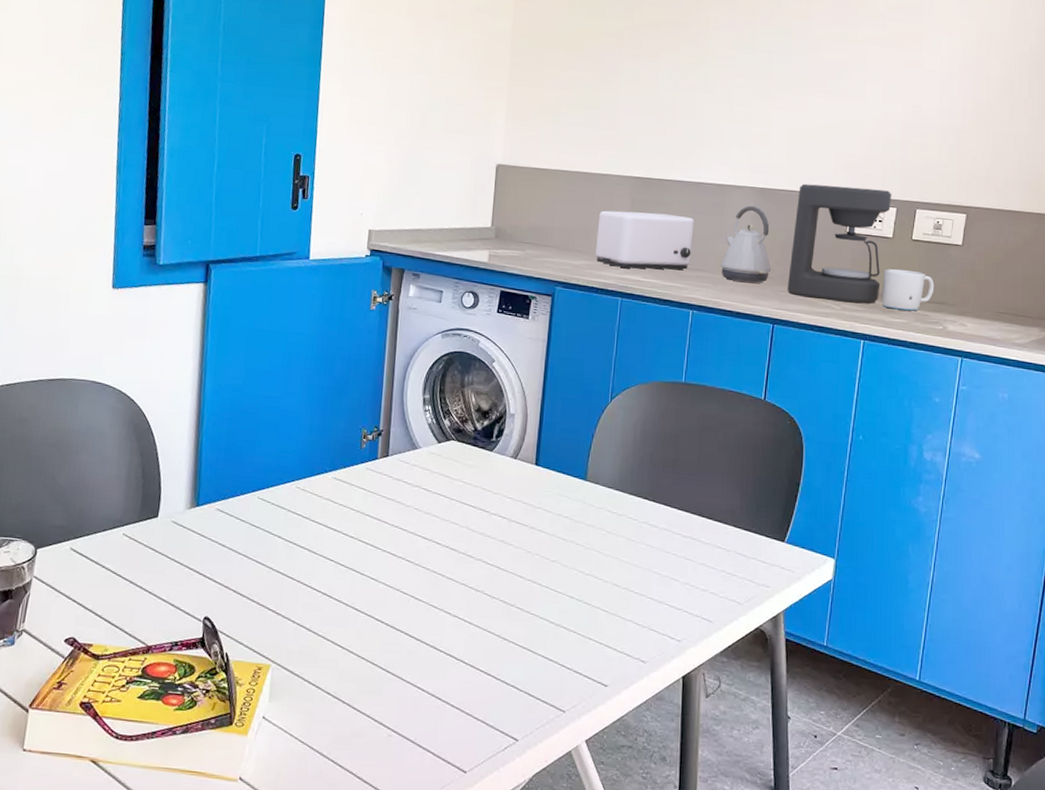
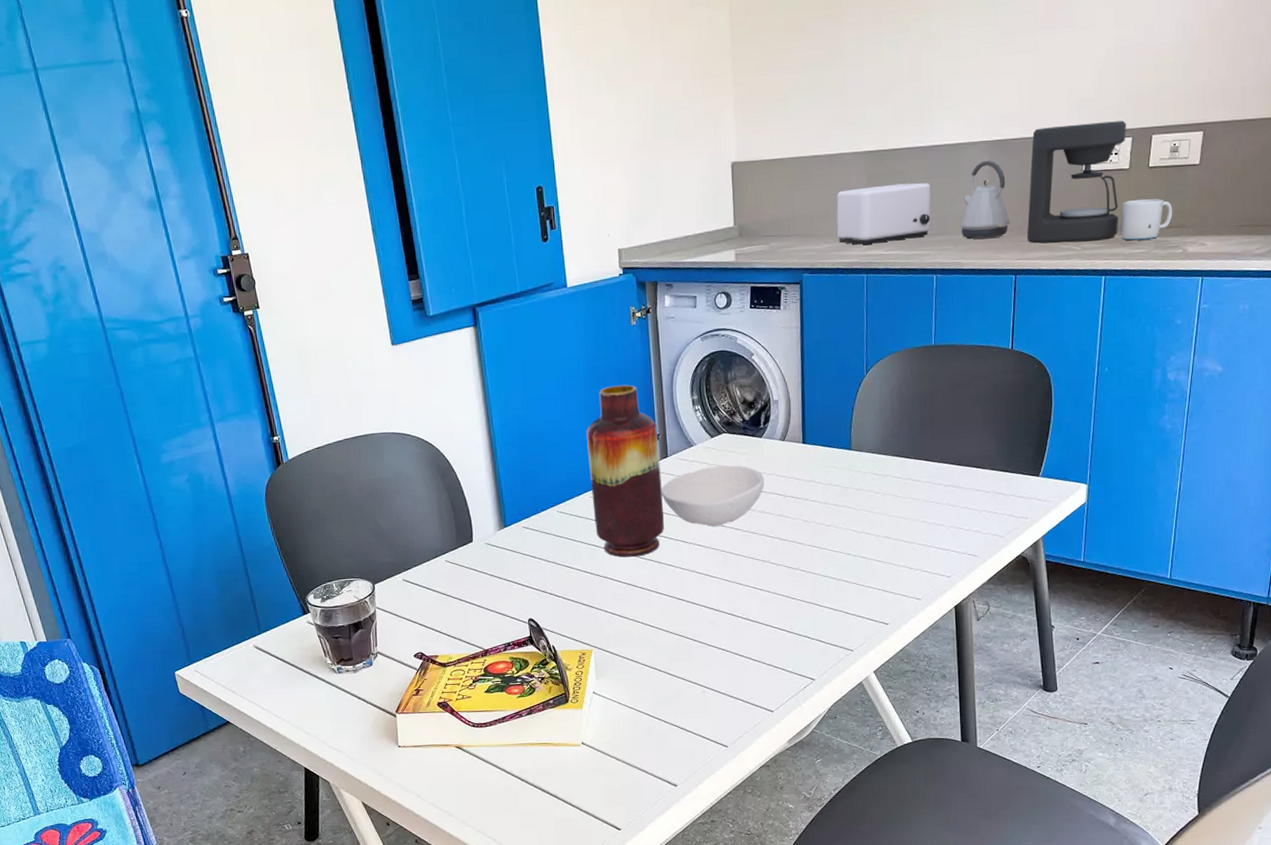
vase: none [297,369,382,563] -> present [586,384,664,557]
bowl: none [375,474,490,543] -> present [661,465,765,527]

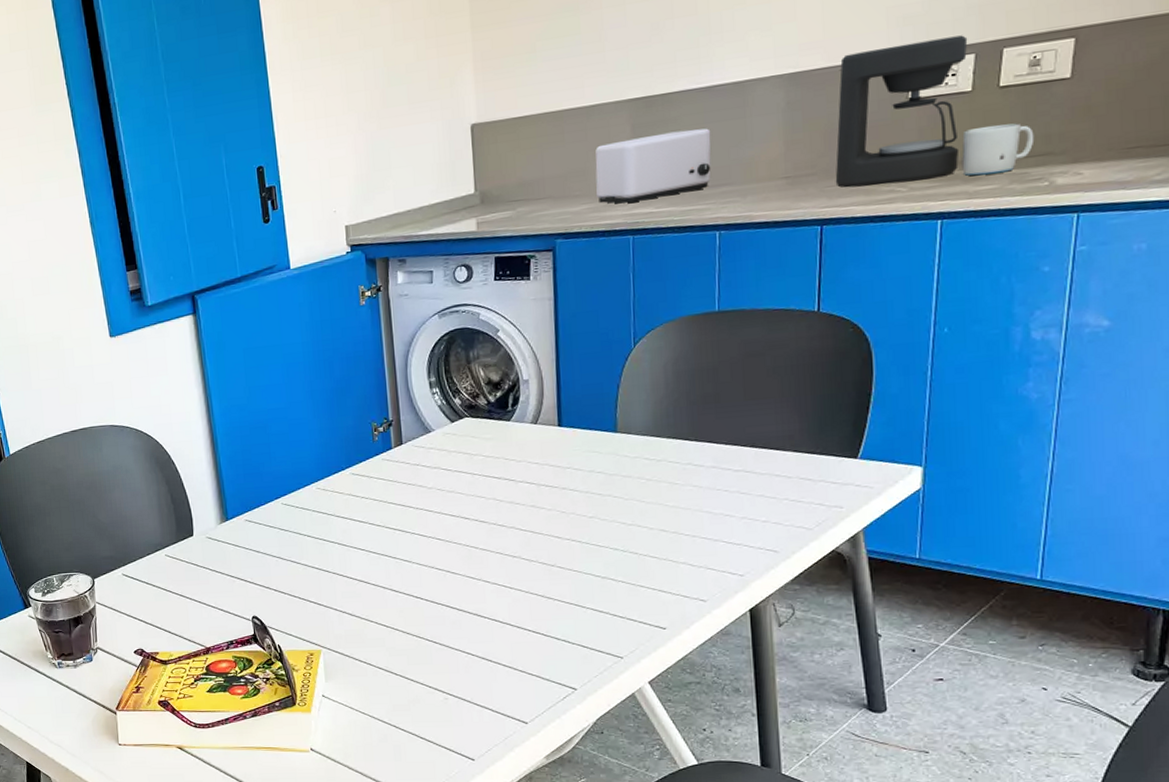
vase: present [586,384,664,557] -> none [312,368,399,552]
bowl: present [661,465,765,527] -> none [395,452,514,519]
kettle: present [959,160,1009,240] -> none [748,96,812,188]

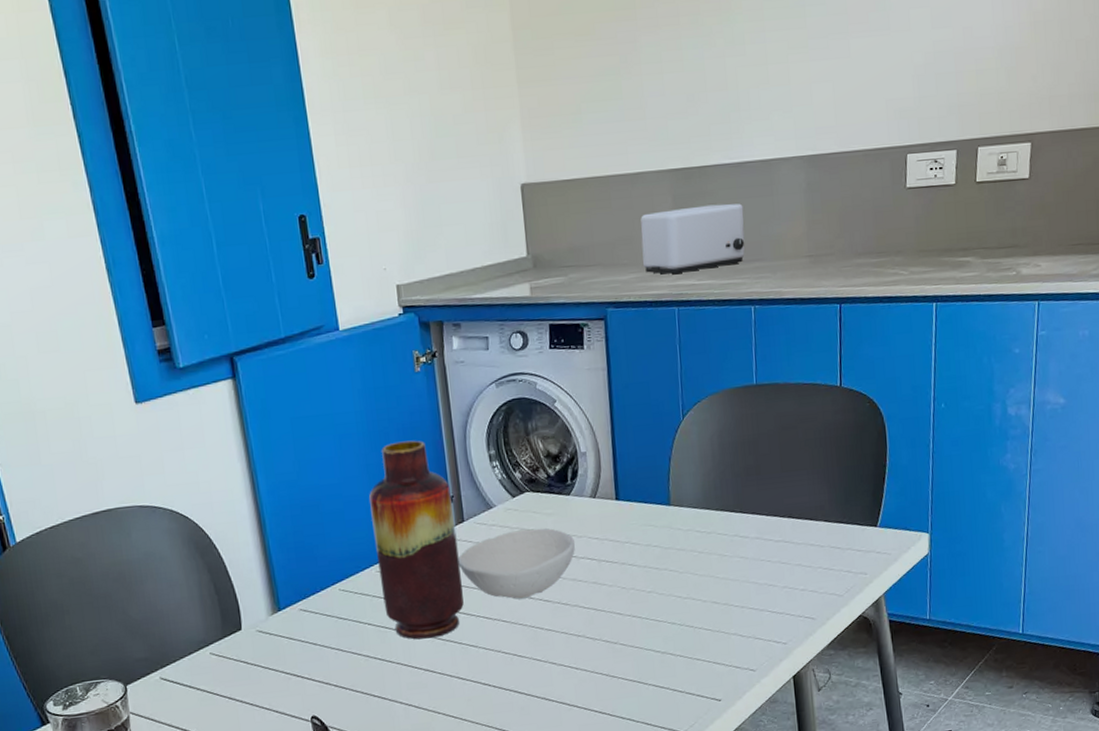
vase: none [312,368,399,552] -> present [369,440,464,640]
bowl: none [395,452,514,519] -> present [457,528,576,600]
coffee maker: present [835,35,968,188] -> none [850,132,951,269]
mug: present [961,123,1035,176] -> none [949,216,1004,263]

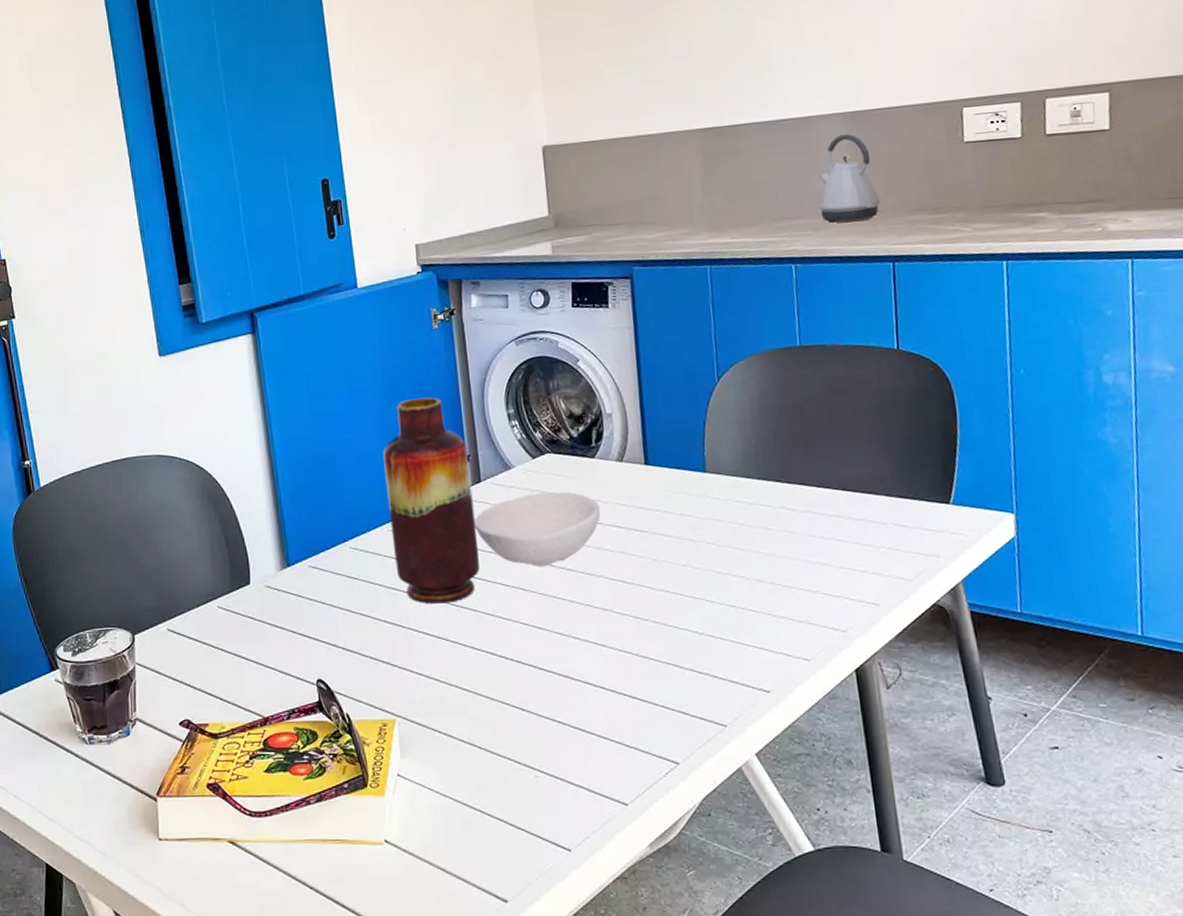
toaster: present [640,203,745,275] -> none [668,161,783,233]
kettle: none [777,177,831,266] -> present [818,133,880,223]

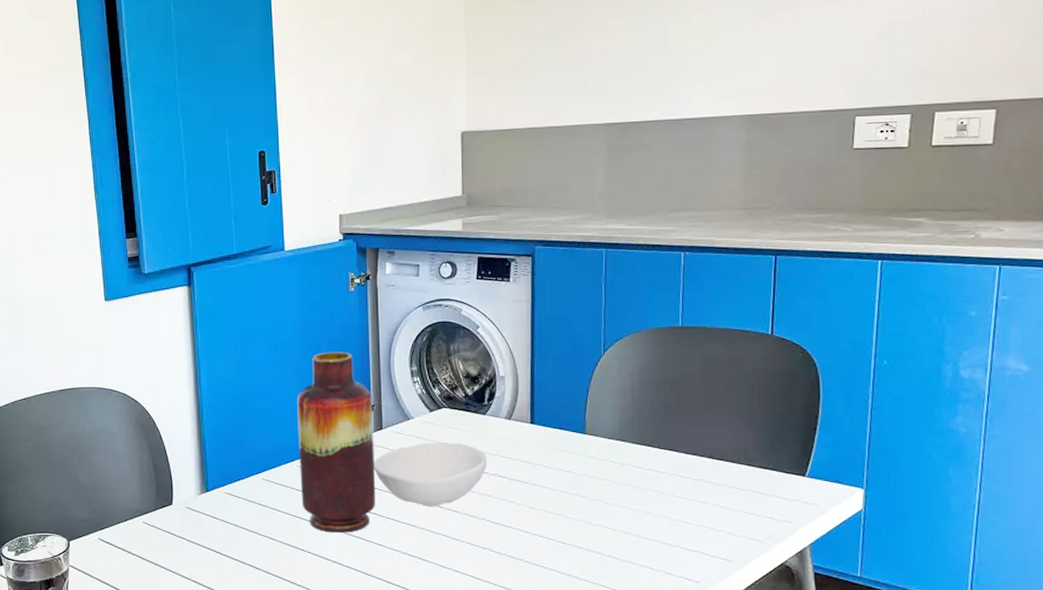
kettle: present [818,133,880,223] -> none [711,135,768,217]

